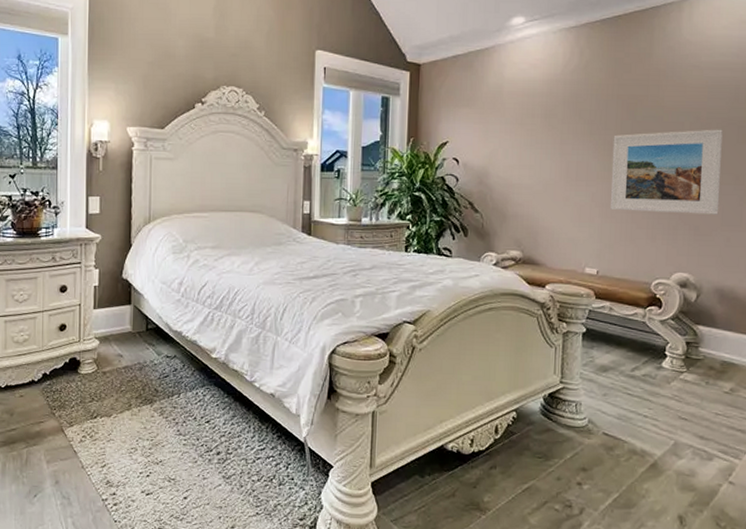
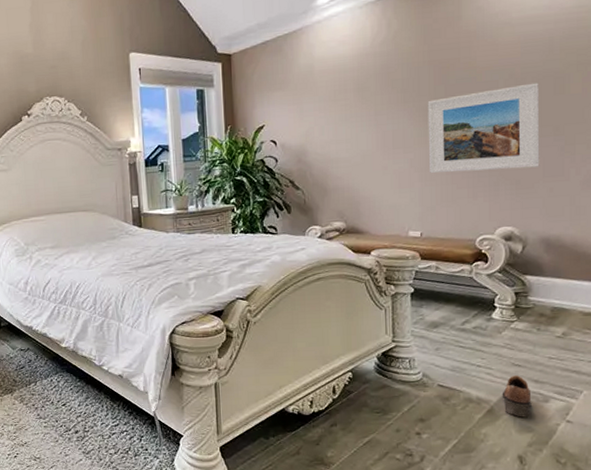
shoe: none [666,430,696,475] -> present [502,375,532,417]

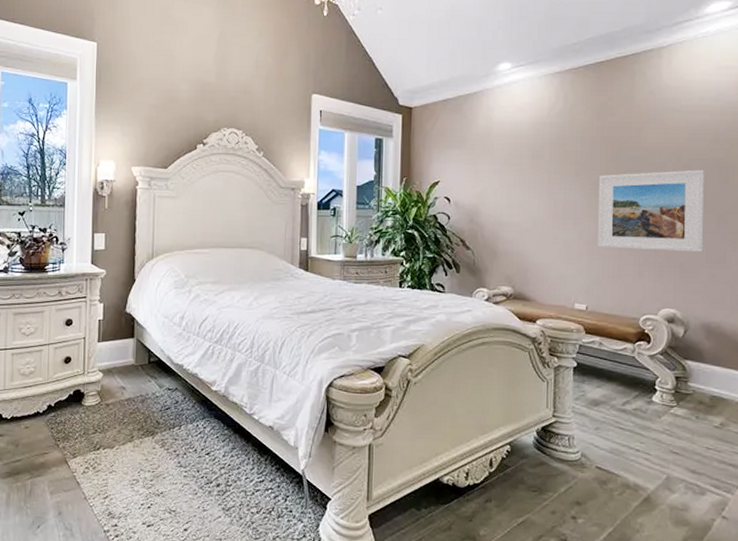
shoe: present [502,375,532,417] -> none [659,464,688,509]

